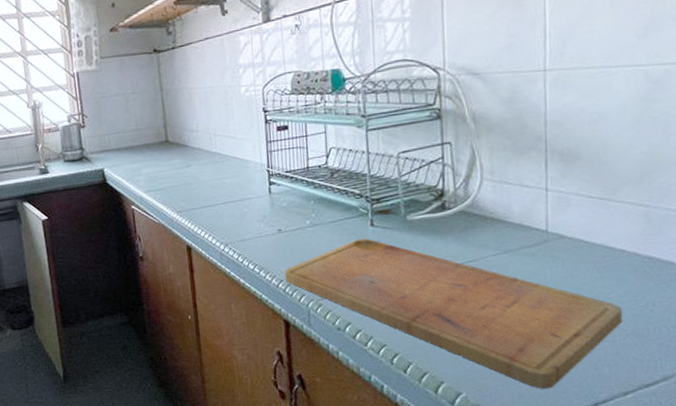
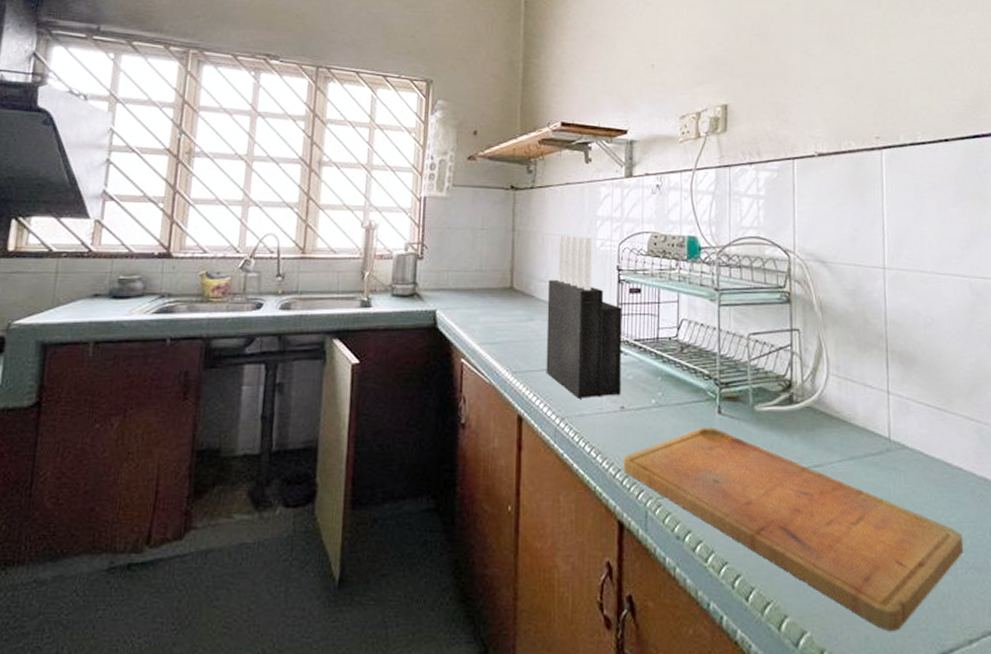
knife block: none [199,85,277,227] -> present [546,235,622,399]

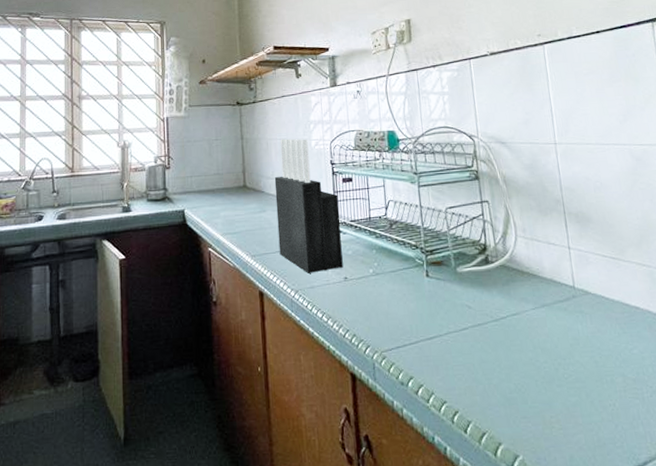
cutting board: present [623,427,964,632] -> none [350,289,647,451]

